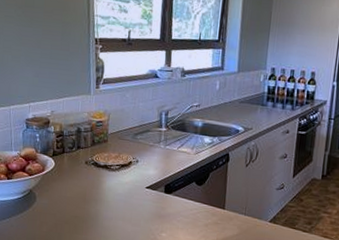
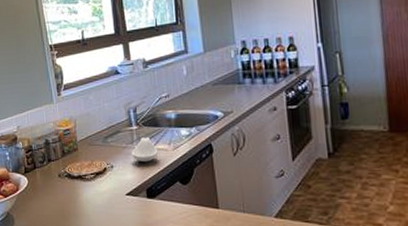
spoon rest: none [157,139,182,161] -> present [132,137,158,162]

